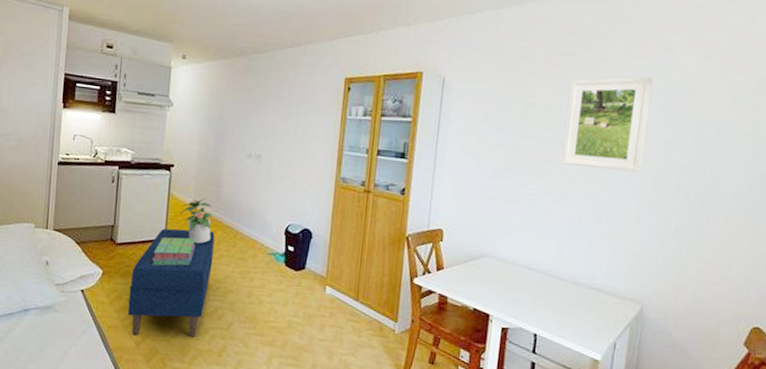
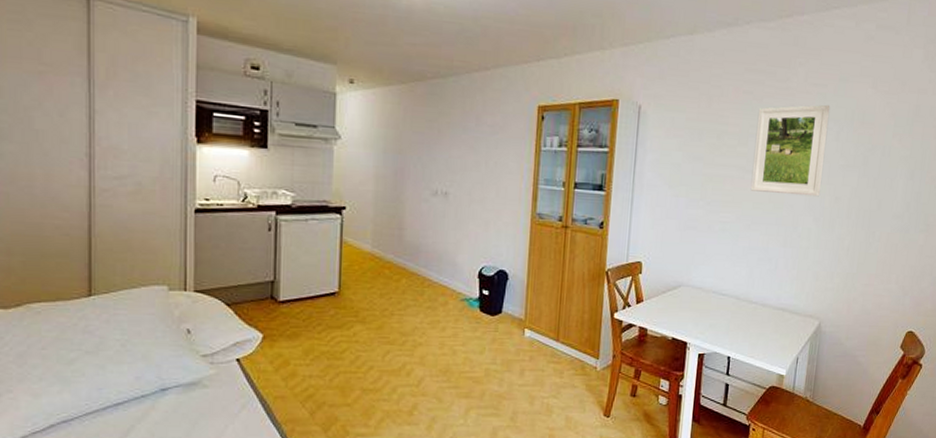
bench: present [127,228,215,337] -> none [297,279,399,405]
stack of books: present [152,237,196,266] -> none [325,289,377,323]
potted plant: present [178,197,213,244] -> none [354,242,395,295]

